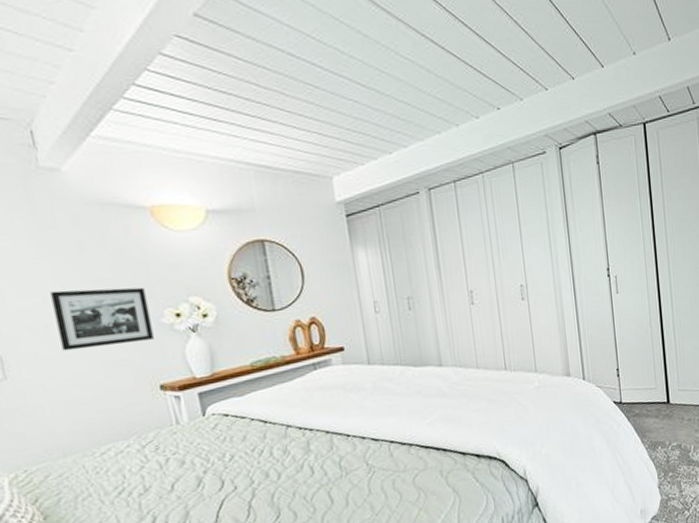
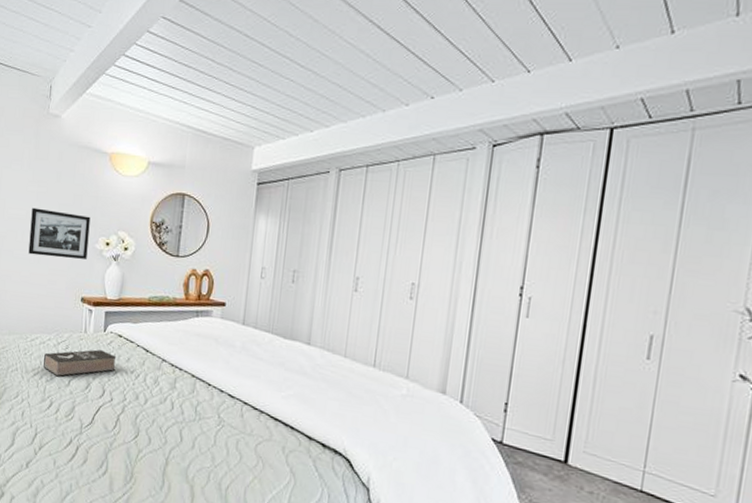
book: none [125,437,231,486] -> present [43,349,117,377]

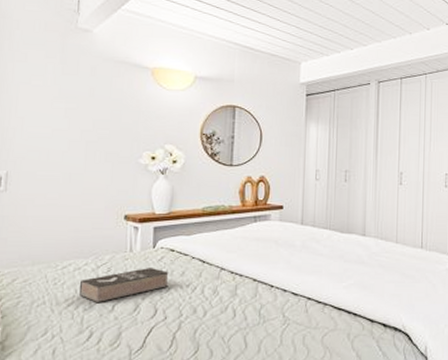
picture frame: present [28,207,91,259] -> none [56,125,132,176]

